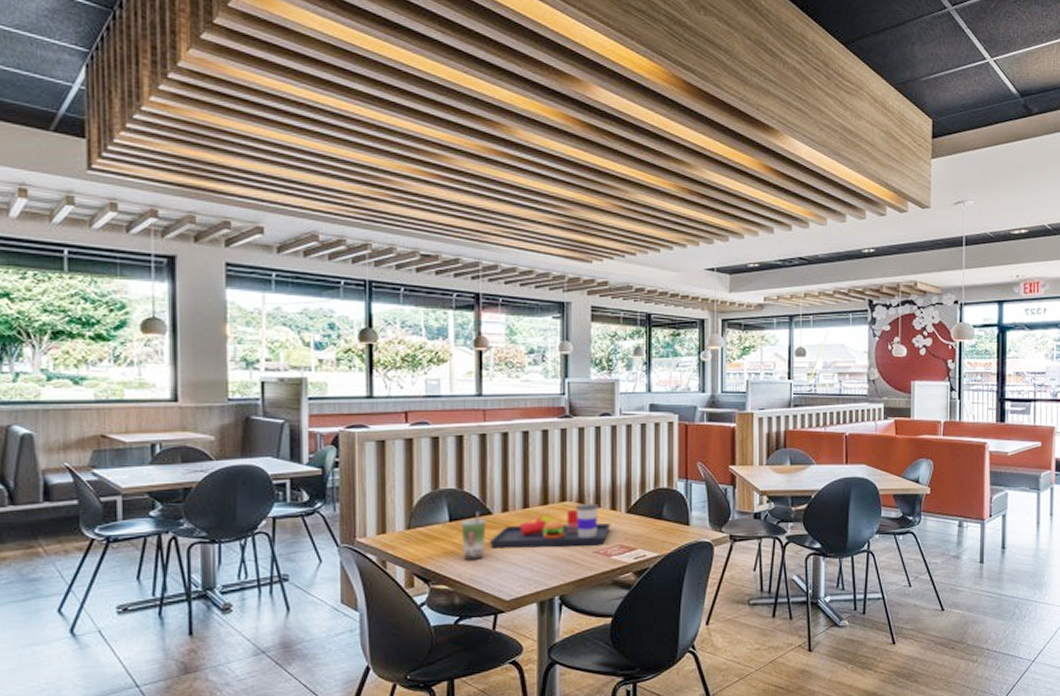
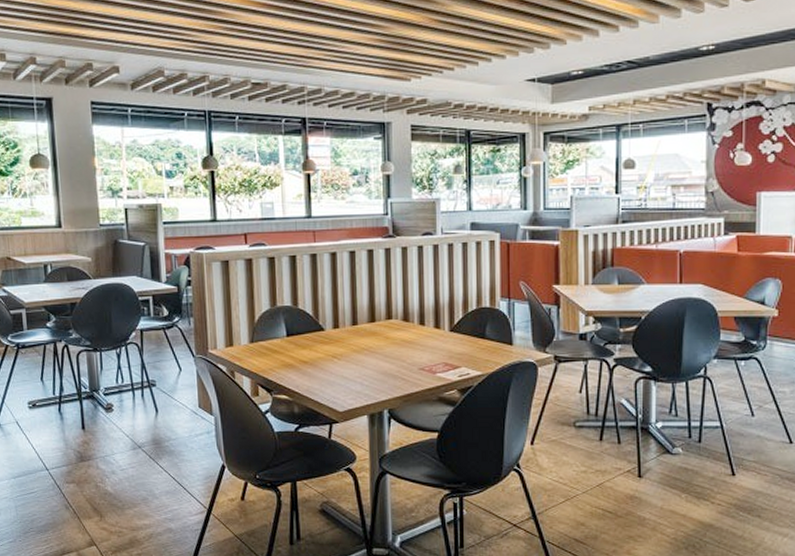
beverage cup: present [460,511,487,561] -> none [297,327,320,374]
food tray: present [490,491,611,549] -> none [323,310,435,363]

